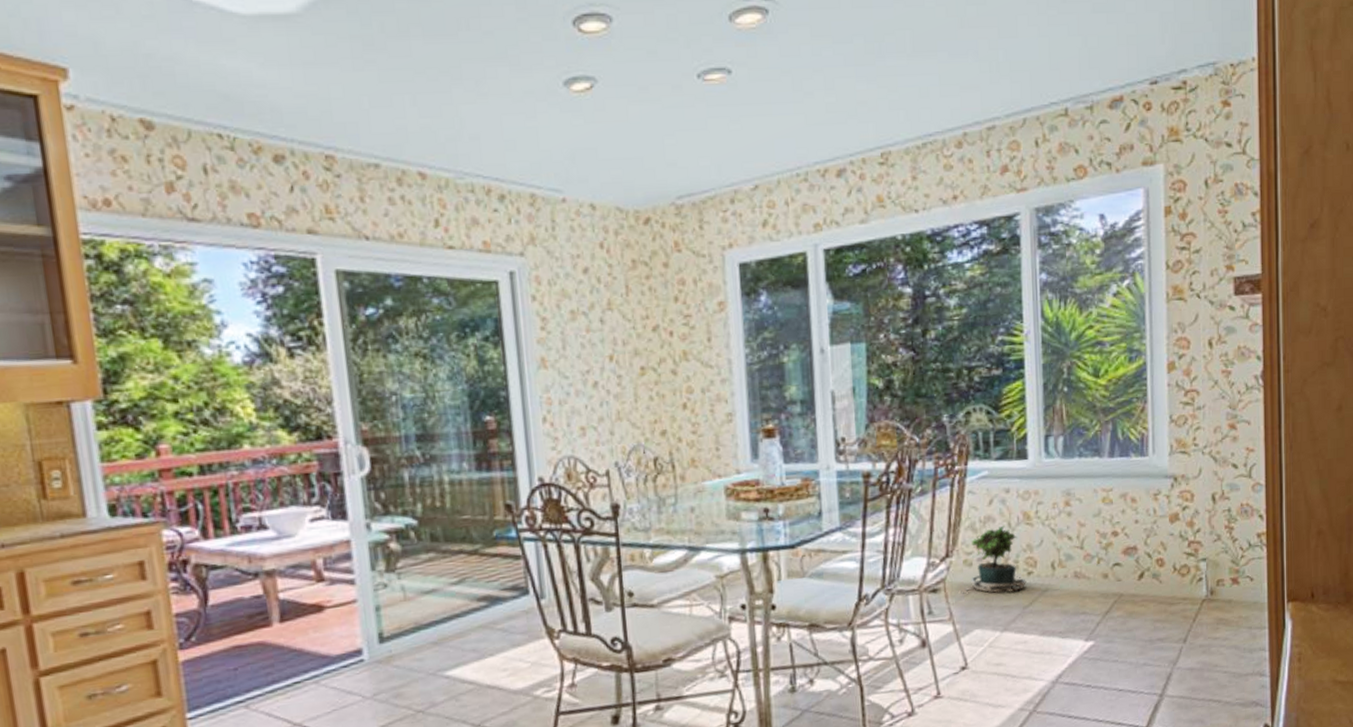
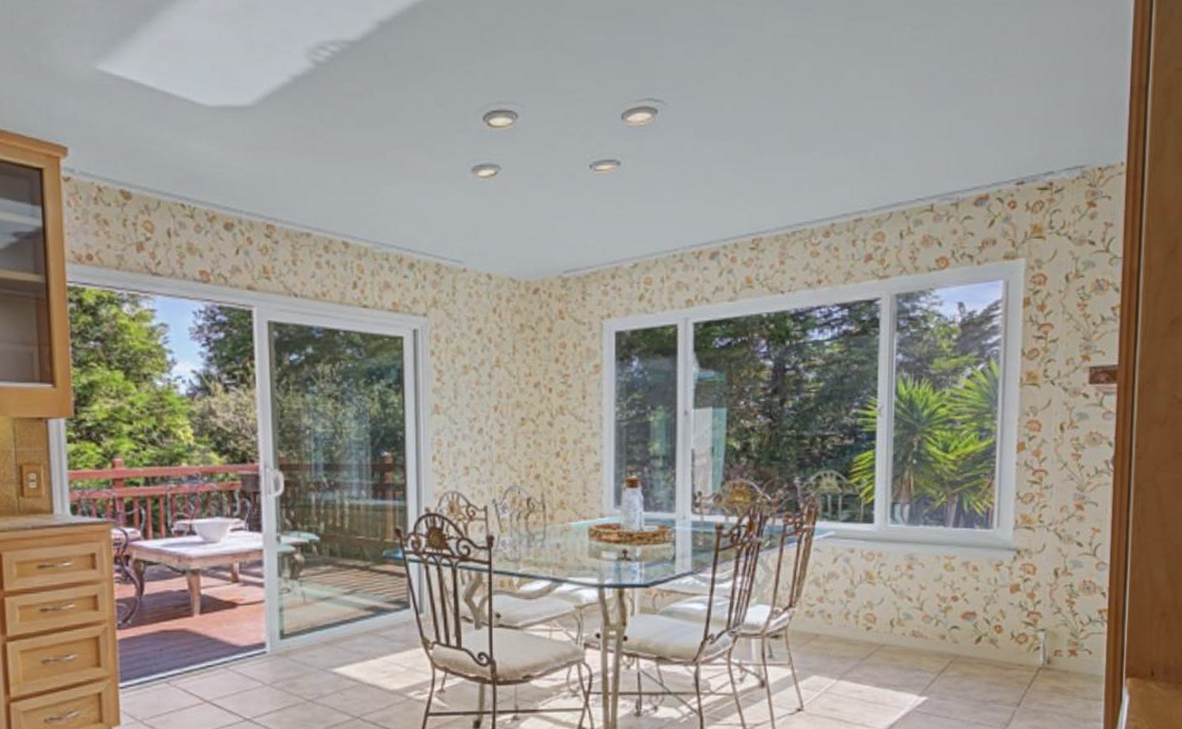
potted plant: present [961,525,1026,593] -> none [801,582,865,644]

